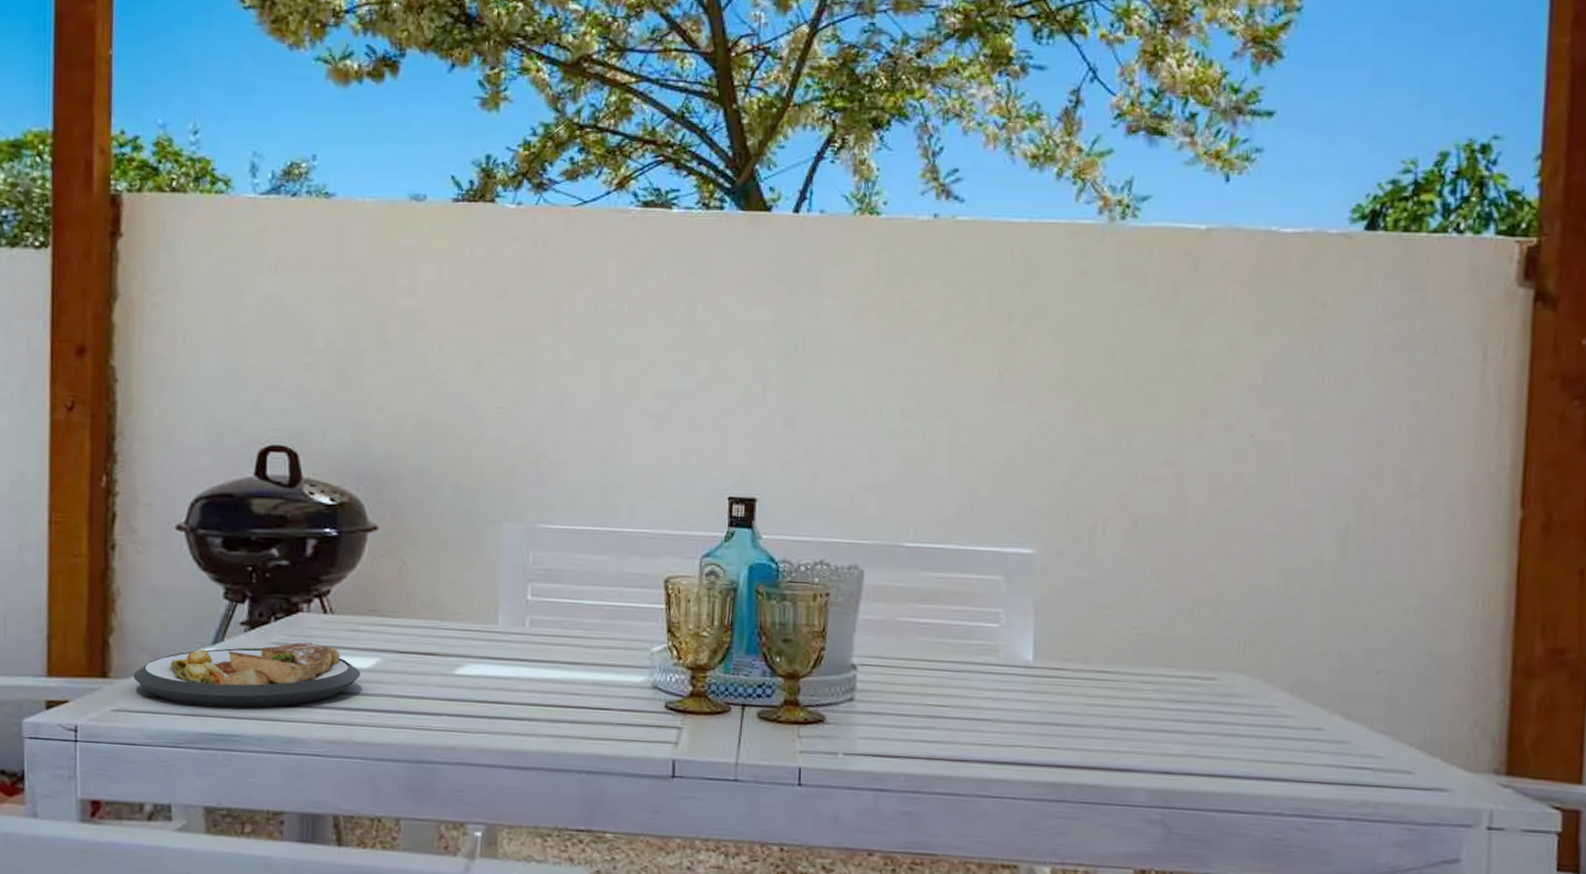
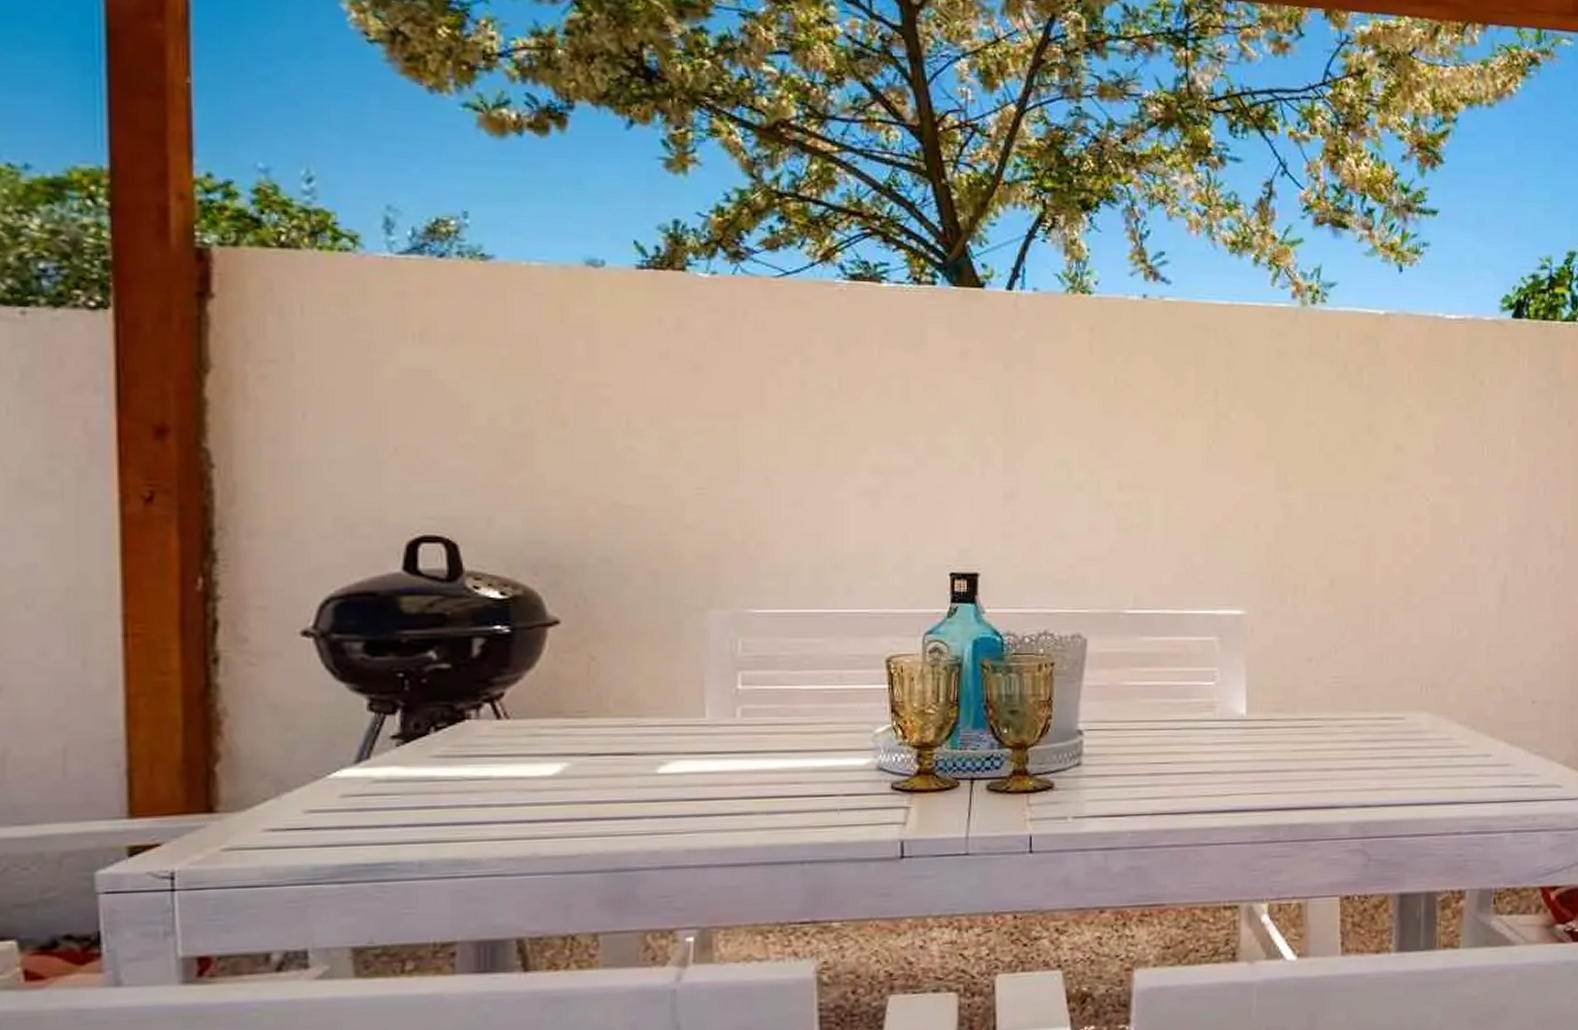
plate: present [133,642,361,708] -> none [250,752,545,835]

